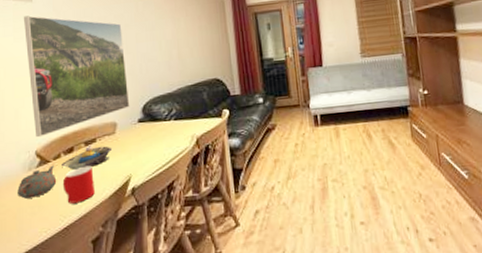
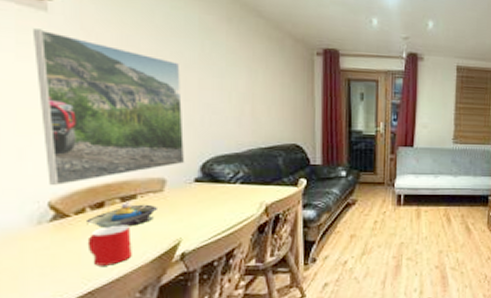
teapot: present [17,165,57,199] -> none [20,220,79,257]

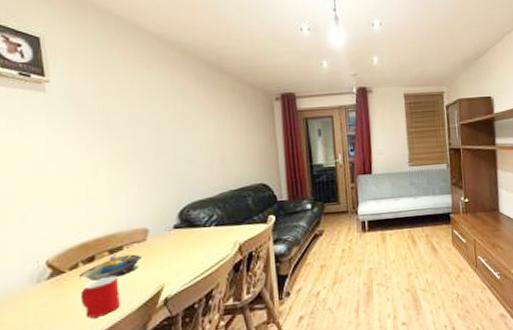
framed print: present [34,28,185,186] -> none [34,107,165,246]

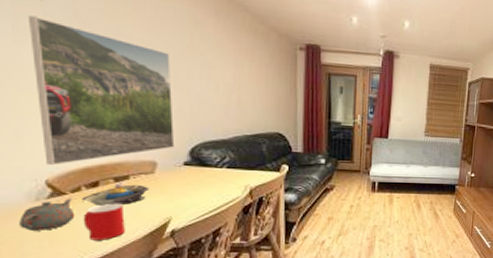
teapot: none [22,276,73,315] -> present [19,198,75,231]
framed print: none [34,107,165,246] -> present [29,15,175,166]

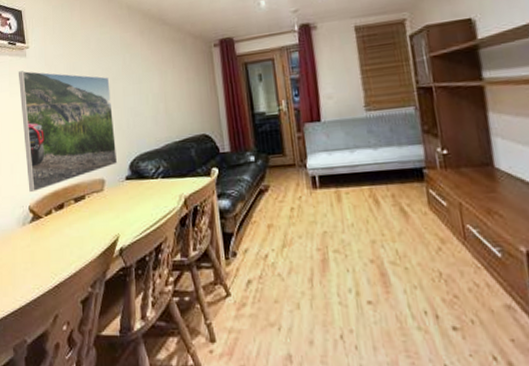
teapot: present [19,198,75,231] -> none [13,221,49,254]
decorative bowl: present [82,181,150,206] -> none [53,201,101,227]
cup: present [83,203,125,240] -> none [53,223,84,262]

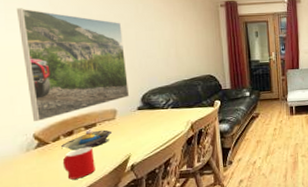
decorative bowl: none [53,201,101,227] -> present [61,128,113,151]
cup: none [53,223,84,262] -> present [62,146,95,180]

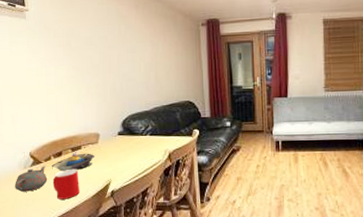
teapot: none [15,146,57,176] -> present [15,166,48,192]
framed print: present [17,8,130,122] -> none [19,31,111,141]

